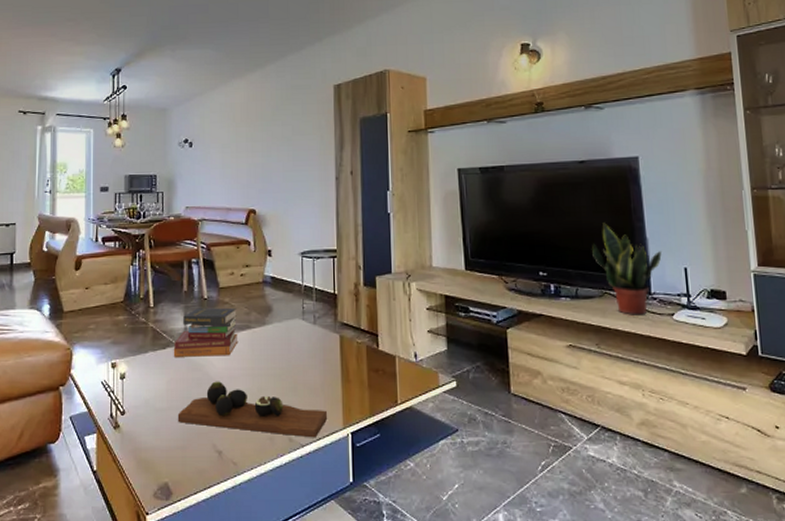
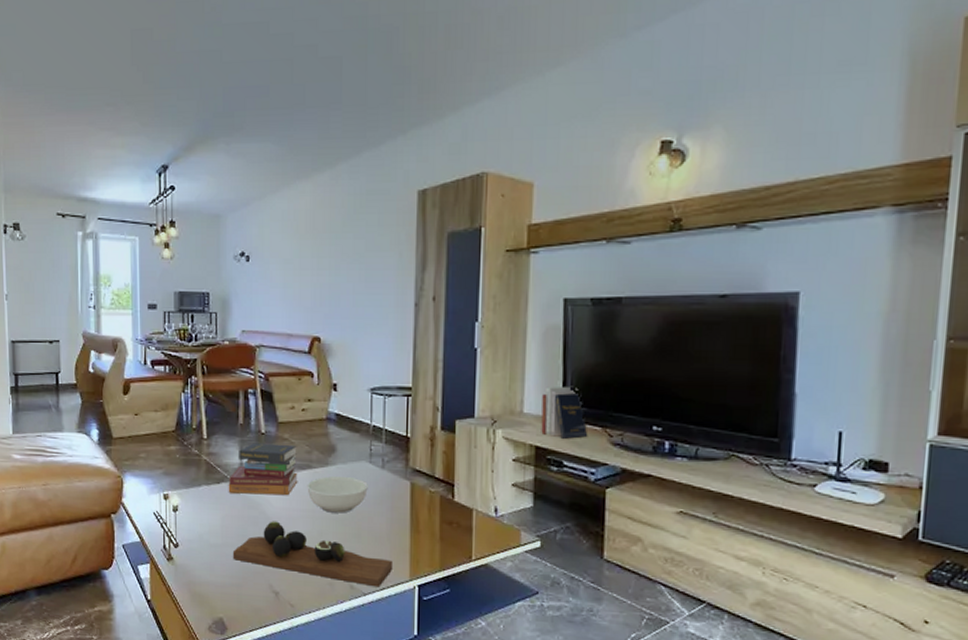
bowl: none [246,334,302,369] -> present [307,476,368,514]
books: none [447,241,488,289] -> present [541,386,588,440]
potted plant: present [592,223,662,315] -> none [722,372,812,484]

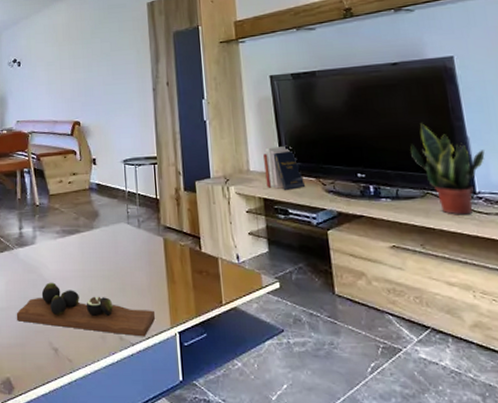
books: present [228,443,298,496] -> none [10,213,69,260]
bowl: present [307,476,368,514] -> none [76,238,128,271]
potted plant: none [722,372,812,484] -> present [410,123,485,215]

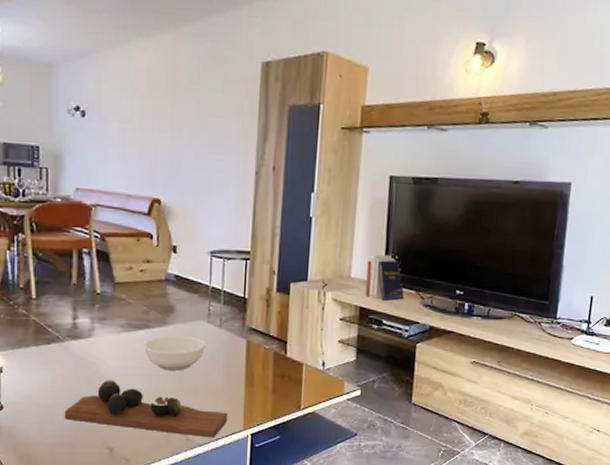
bowl: none [76,238,128,271] -> present [144,336,206,371]
potted plant: present [410,123,485,215] -> none [510,246,574,338]

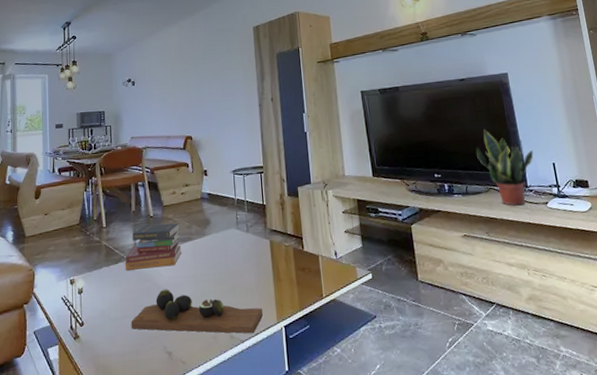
books: none [59,303,135,355] -> present [125,223,182,270]
bowl: present [144,336,206,371] -> none [189,243,238,275]
books: present [365,254,405,302] -> none [356,152,392,192]
potted plant: none [510,246,574,338] -> present [476,129,534,206]

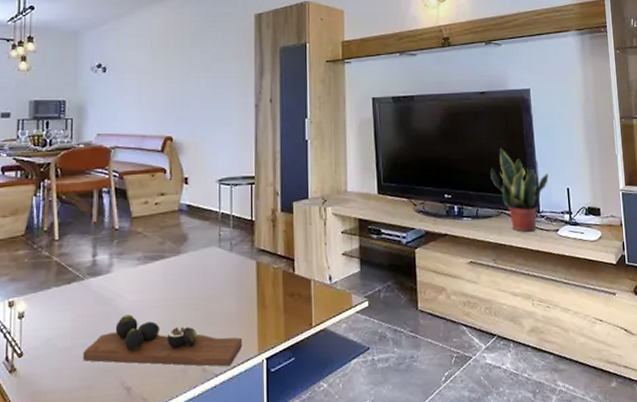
books: present [125,223,182,270] -> none [79,238,151,292]

